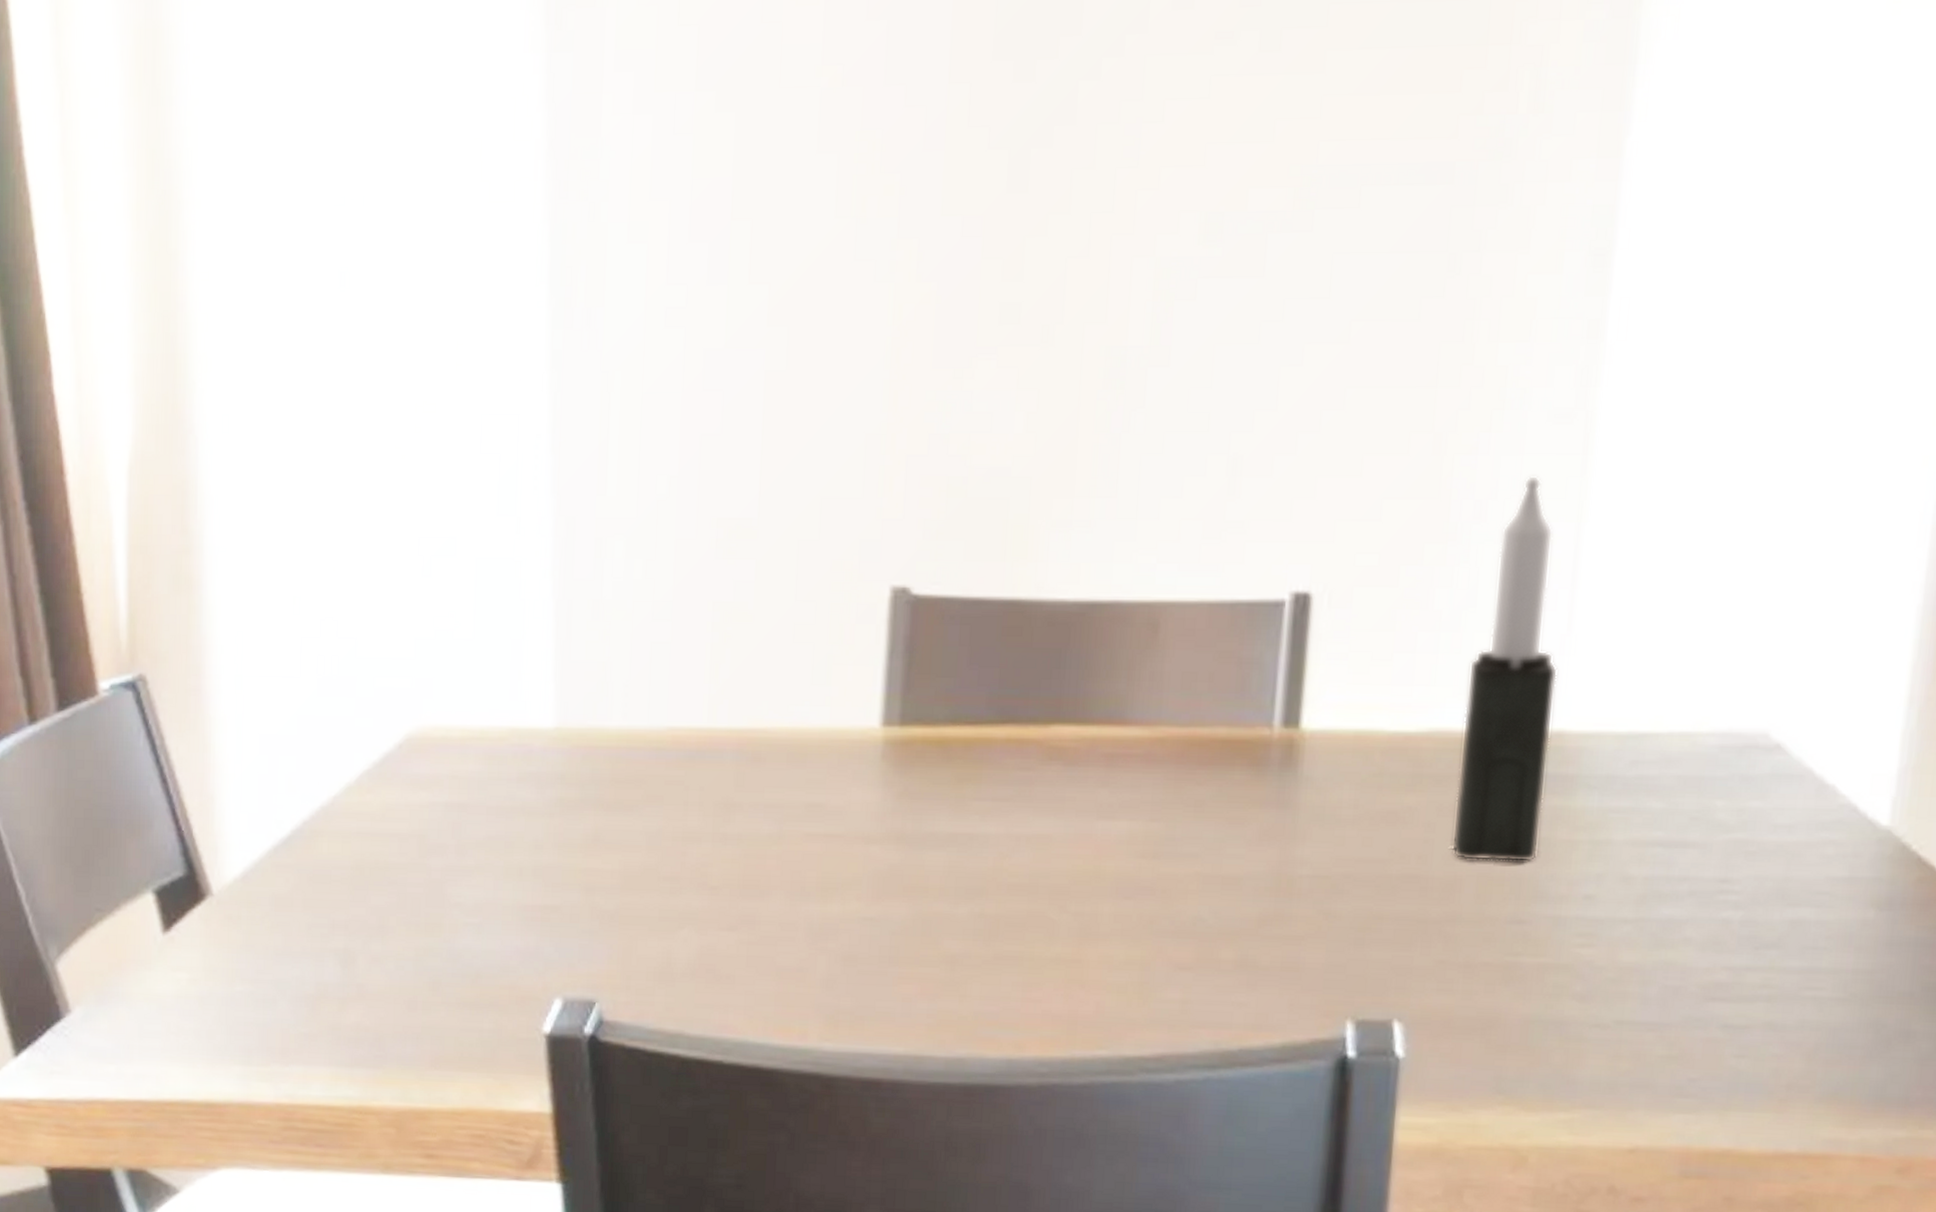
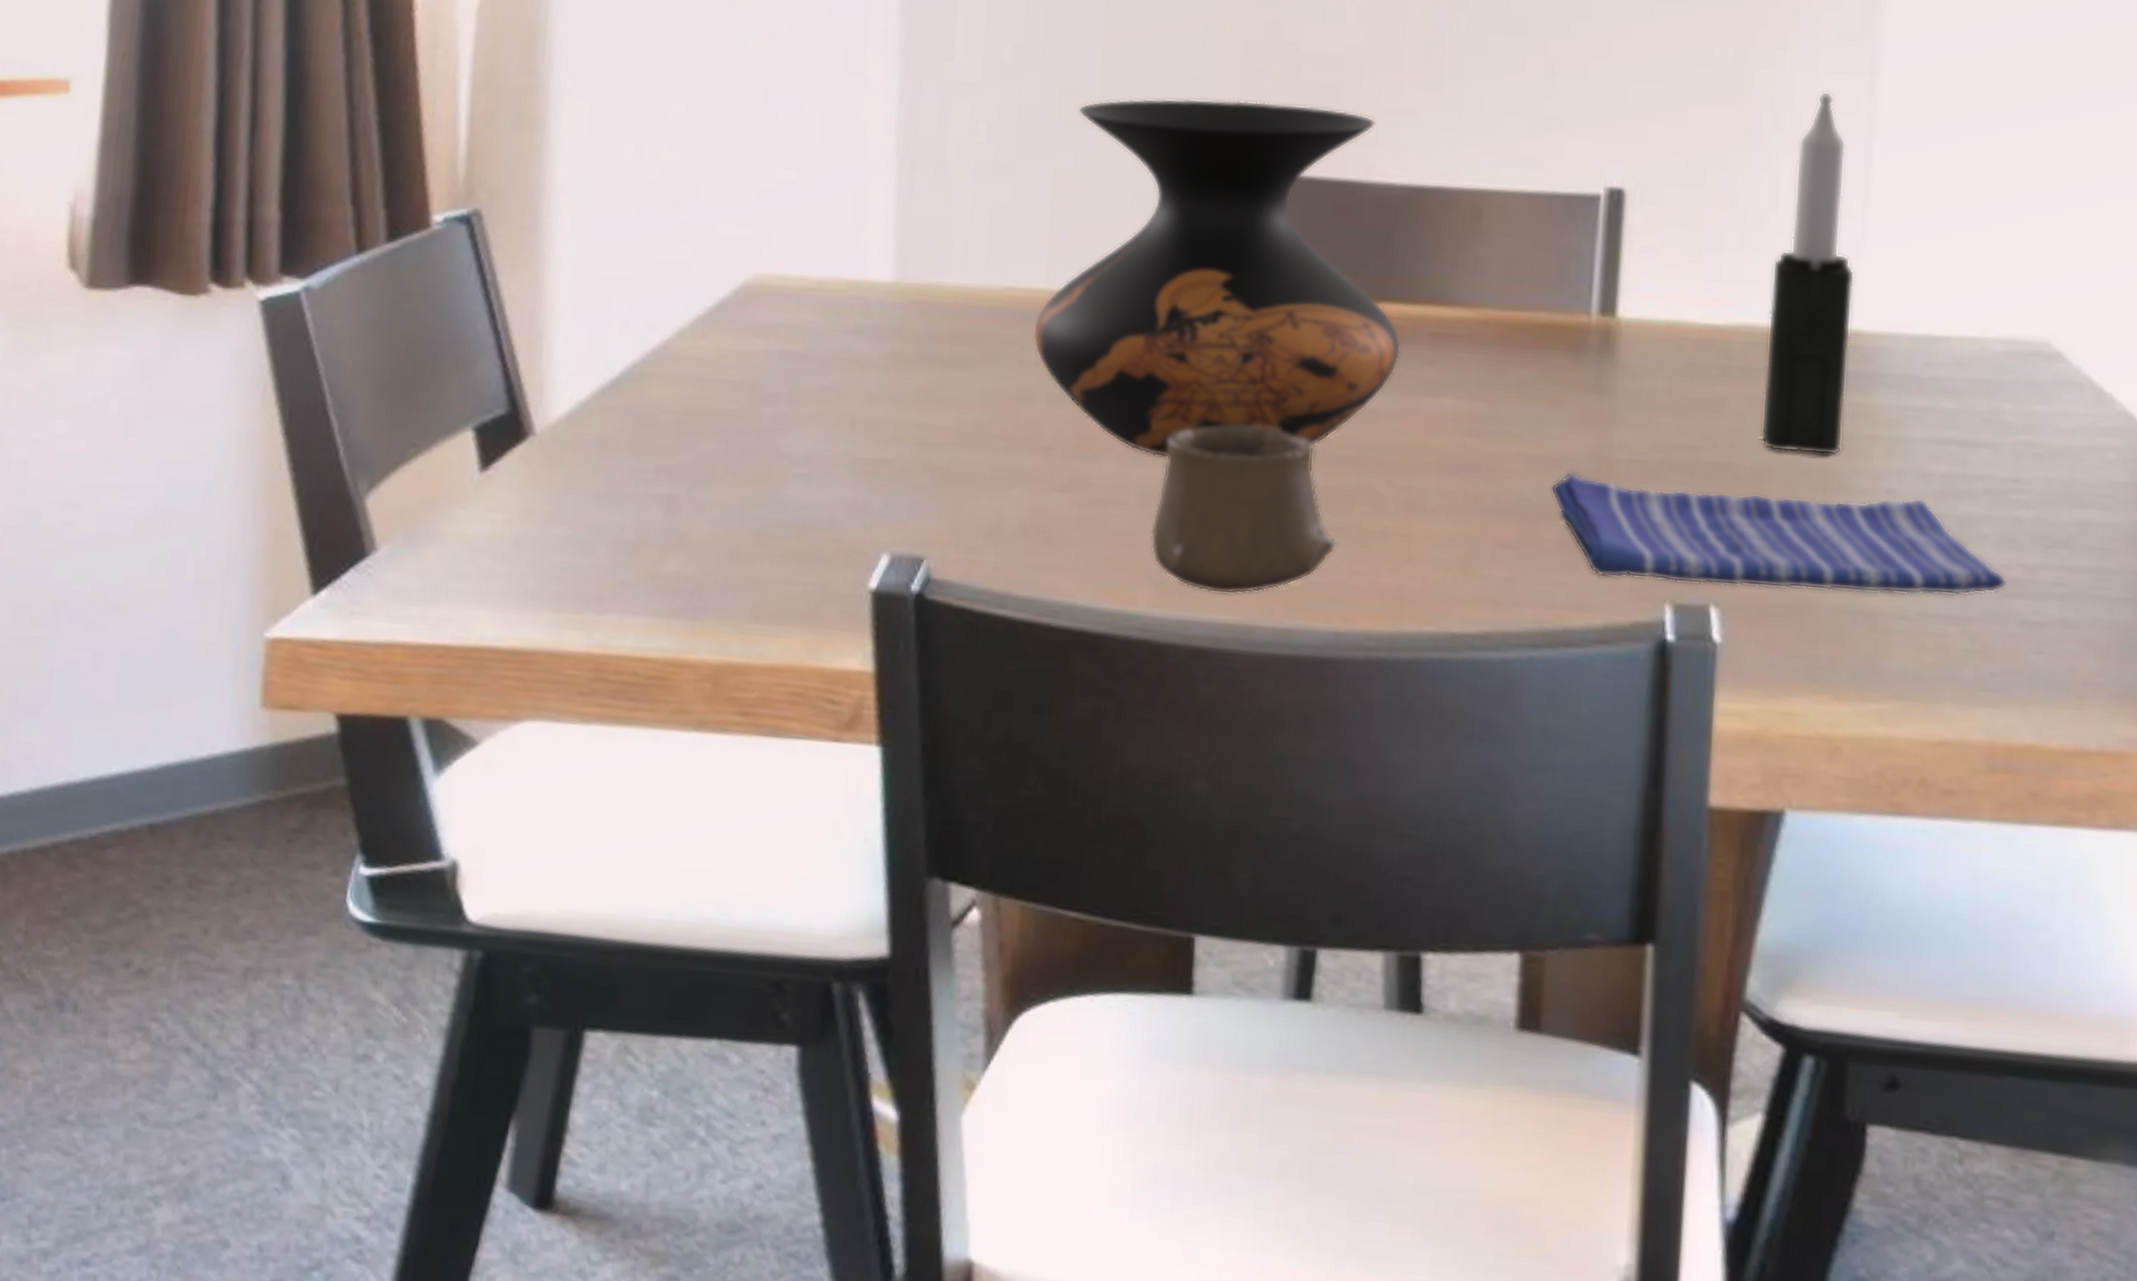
vase: none [696,521,1073,894] -> present [1032,98,1401,459]
cup: none [820,856,1008,1026] -> present [1150,425,1337,595]
dish towel: none [1229,890,1710,1002] -> present [1550,471,2007,596]

